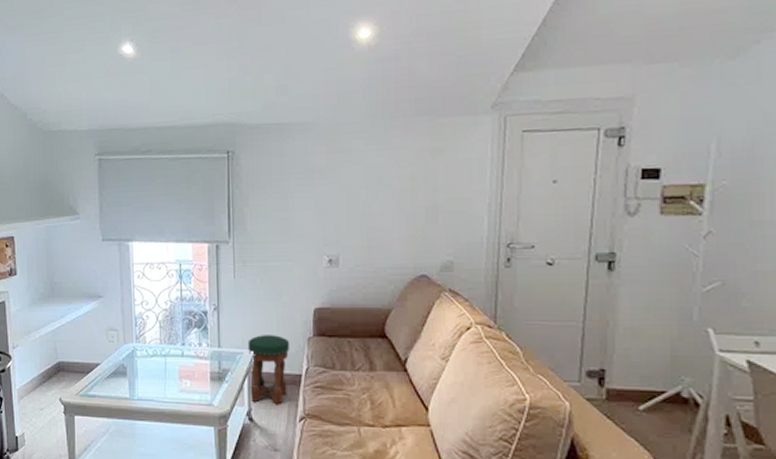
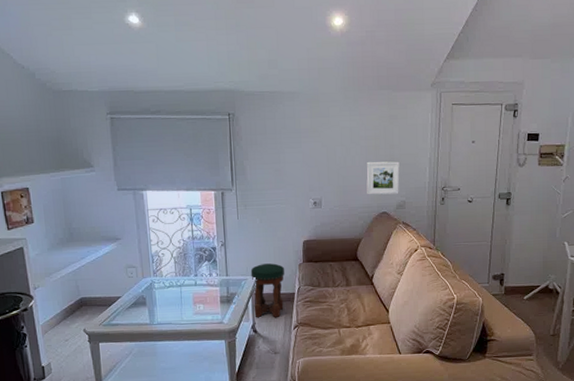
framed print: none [399,208,446,253] -> present [366,161,400,195]

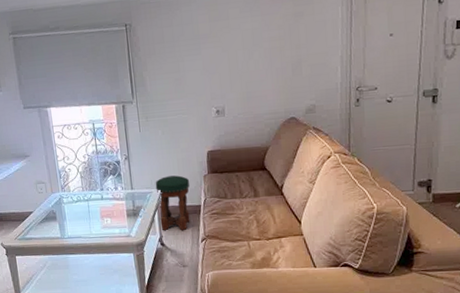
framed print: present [366,161,400,195] -> none [271,62,309,100]

